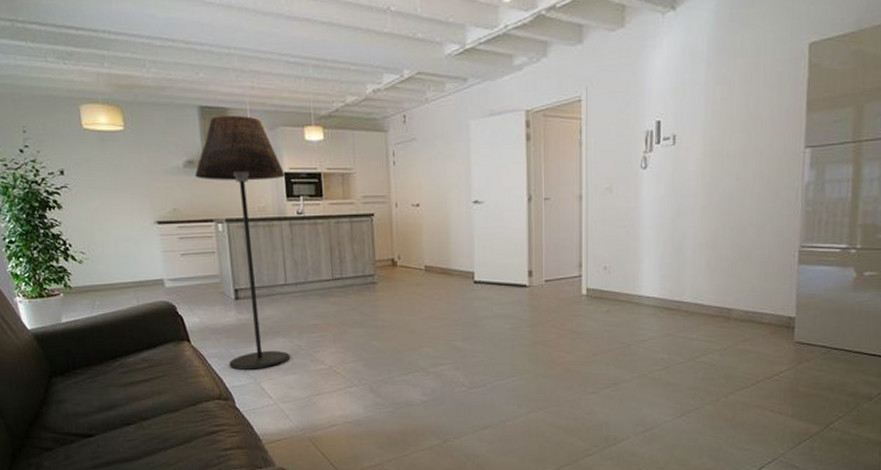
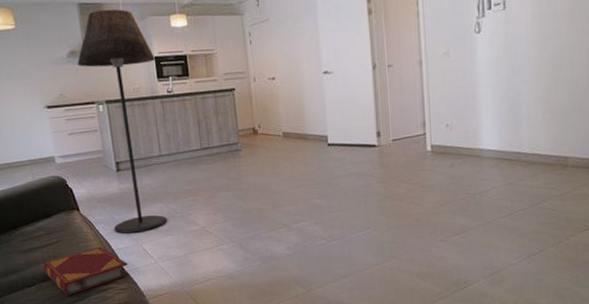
hardback book: none [145,383,245,438] -> present [43,246,130,297]

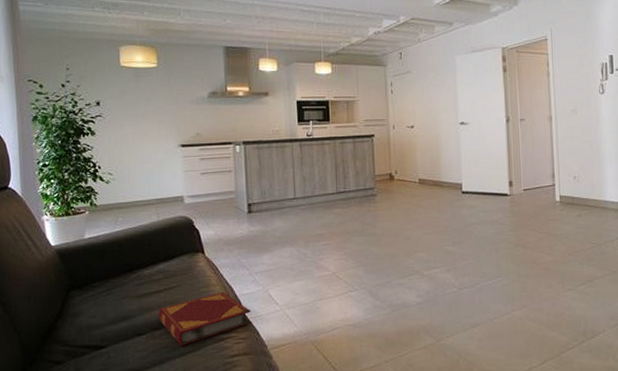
floor lamp: present [77,9,168,234] -> none [217,53,298,278]

